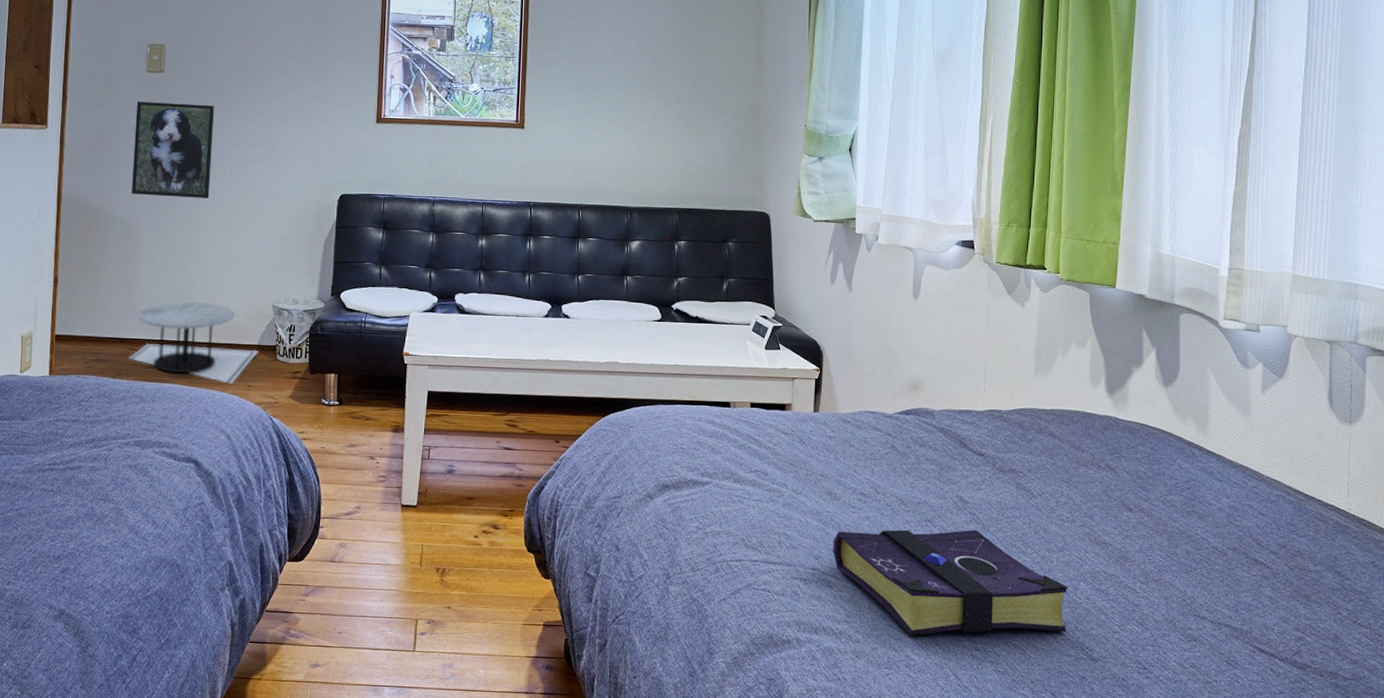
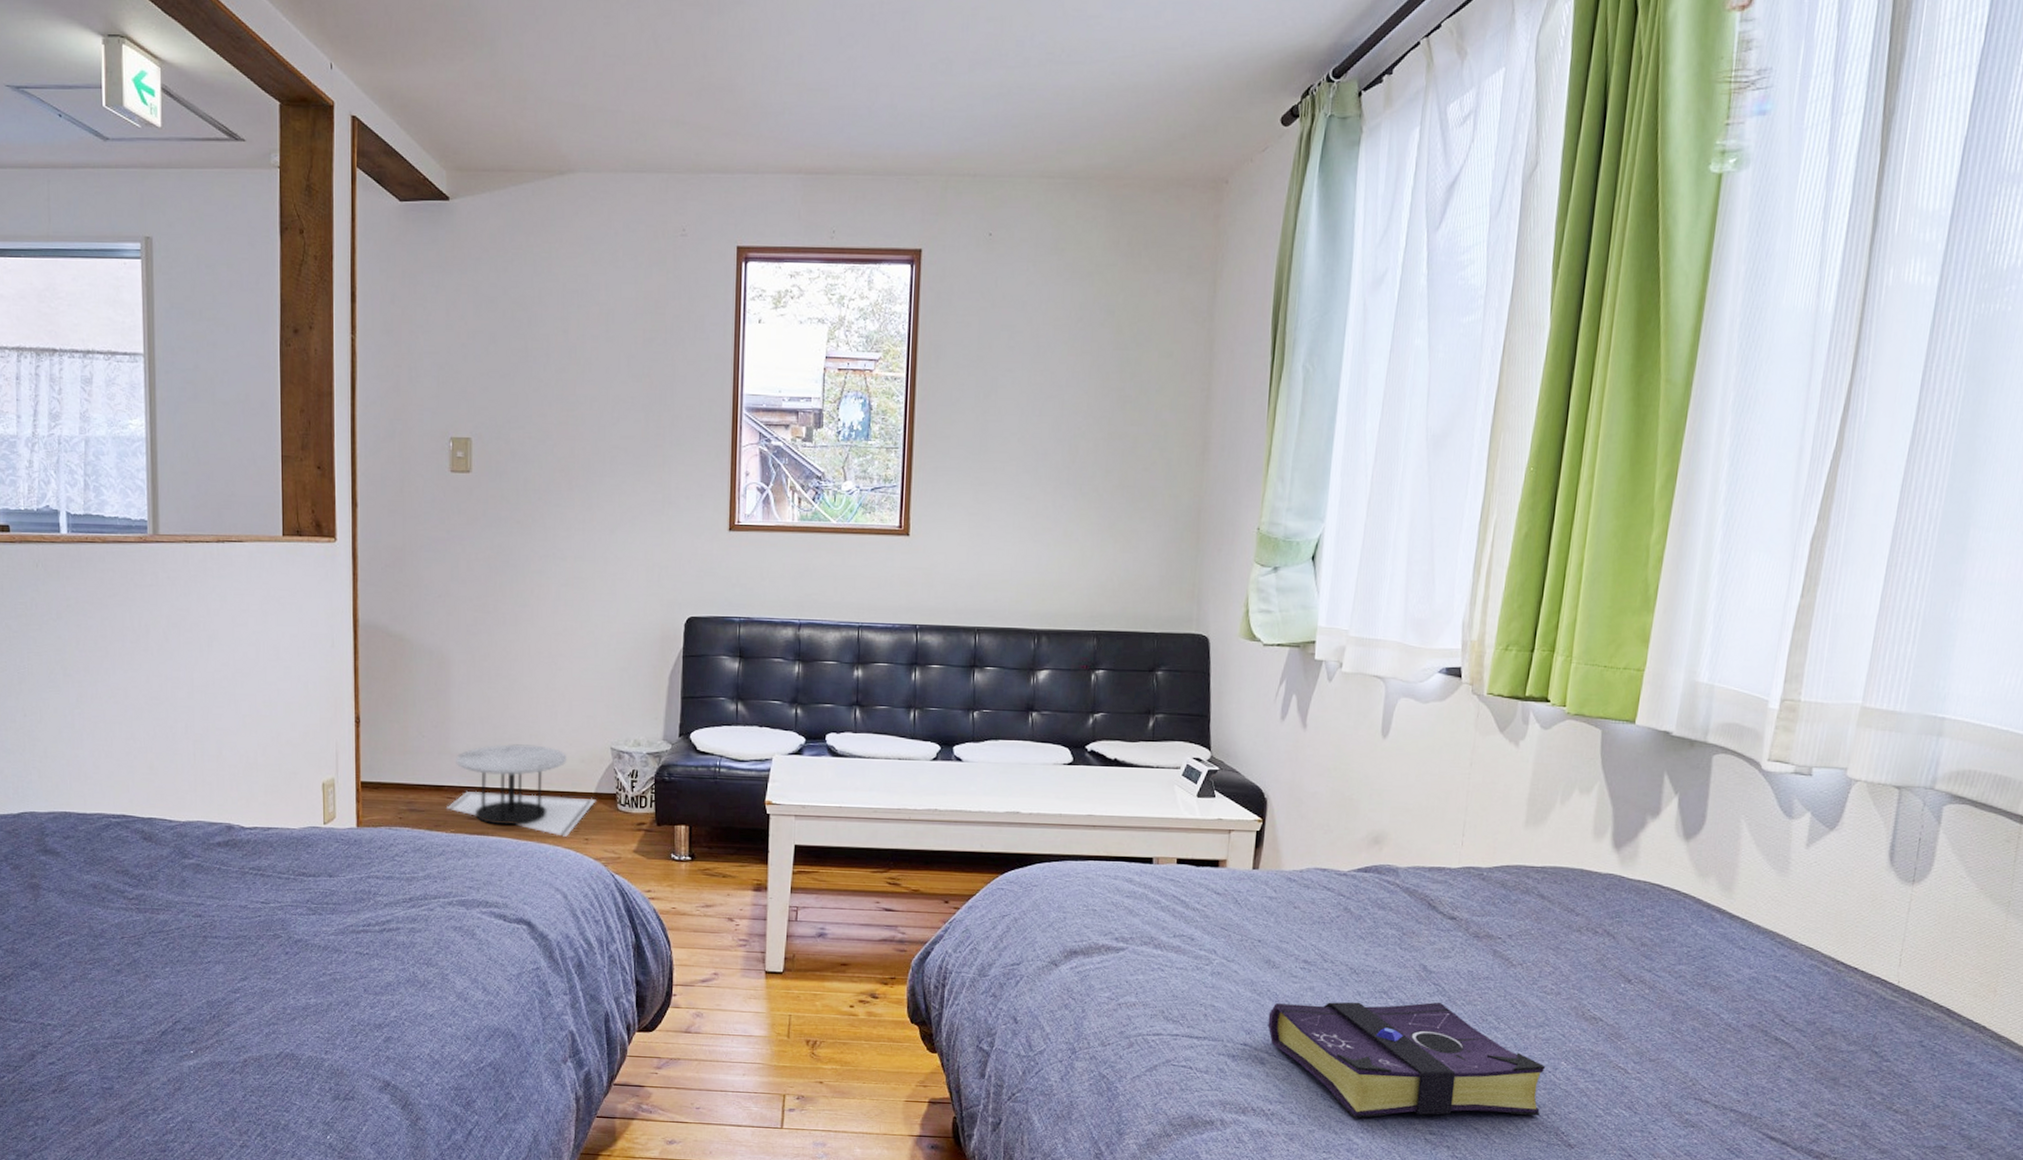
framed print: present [132,102,215,198] -> none [440,508,534,623]

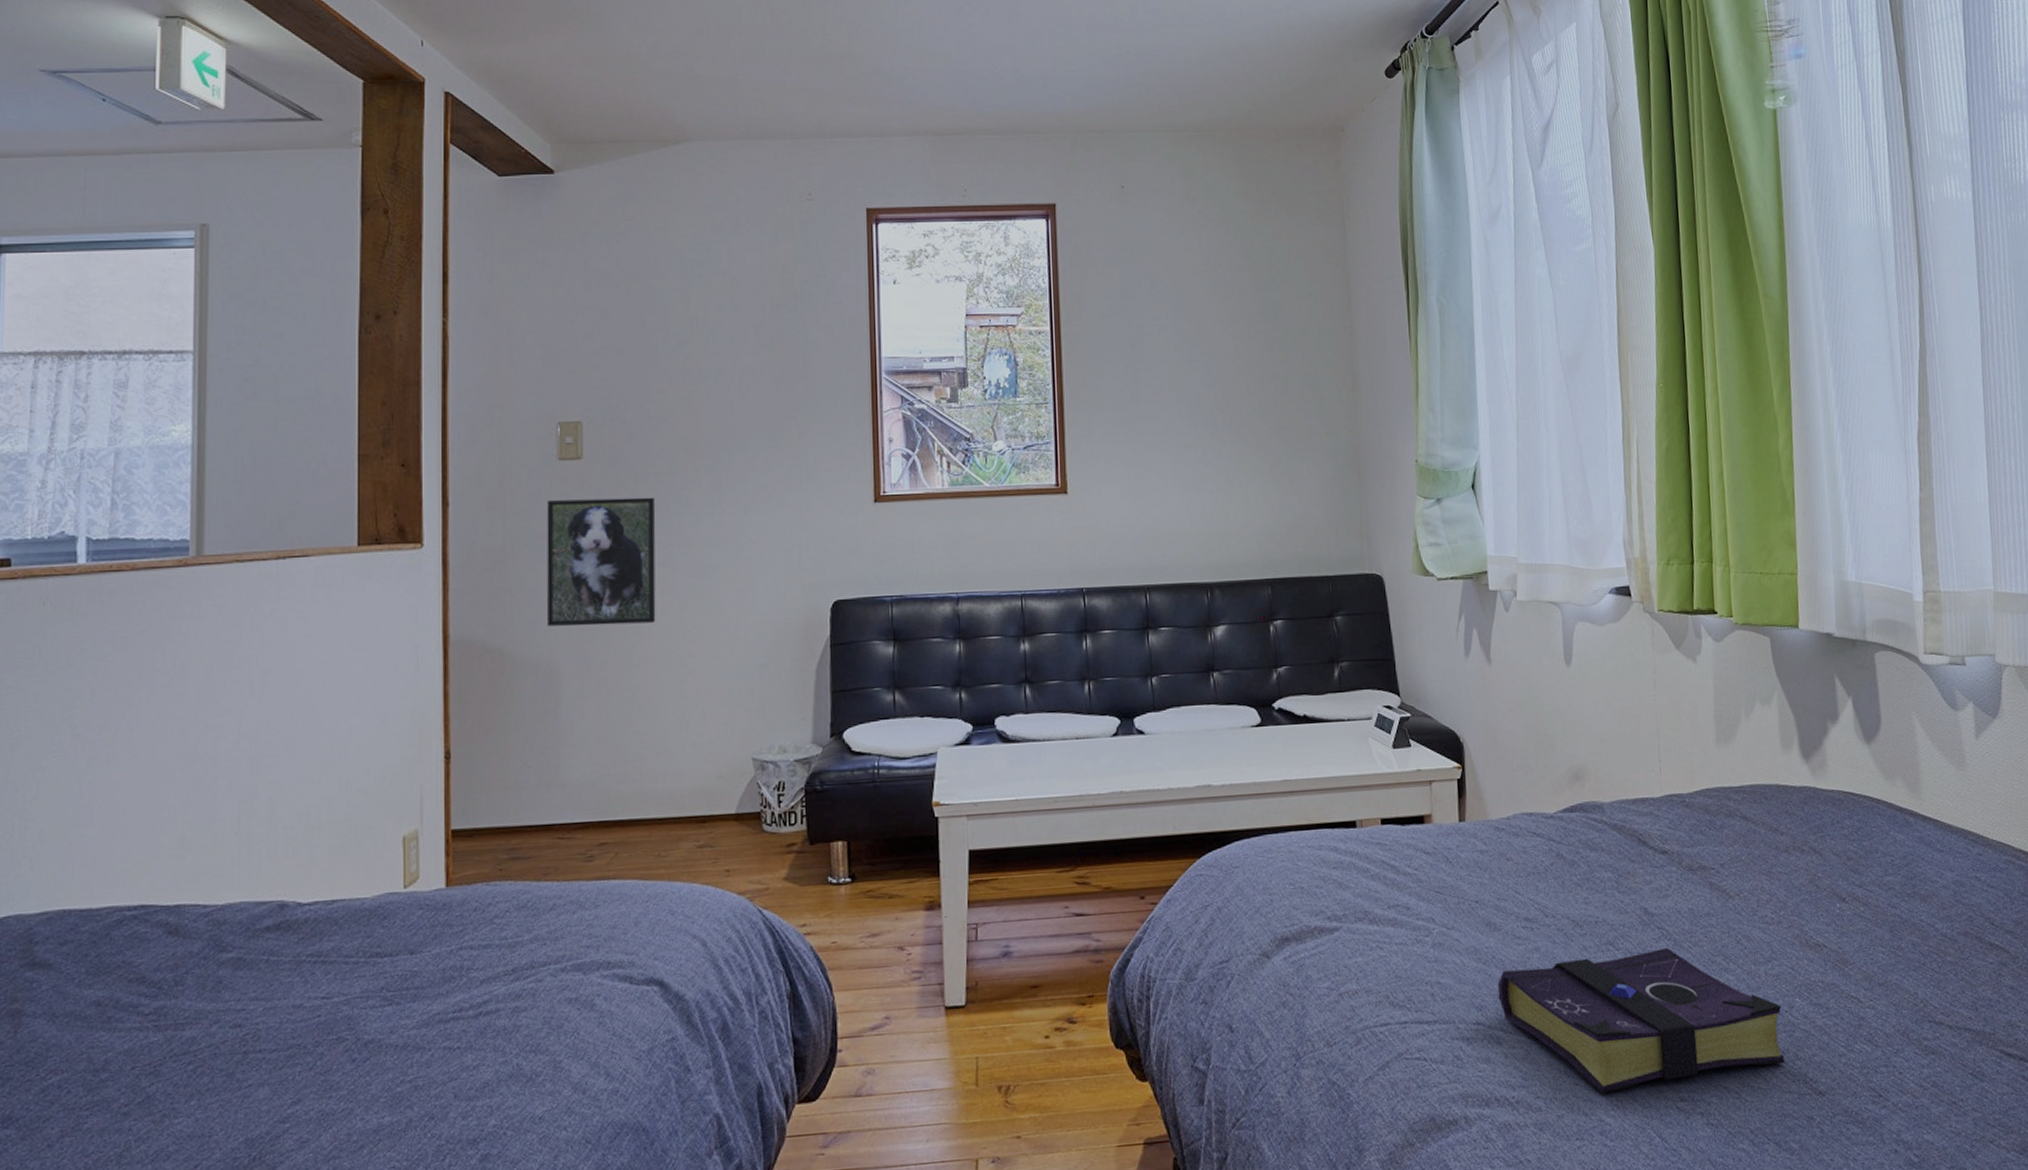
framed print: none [440,508,534,623] -> present [546,497,656,627]
side table: present [445,743,596,837] -> none [556,763,737,871]

